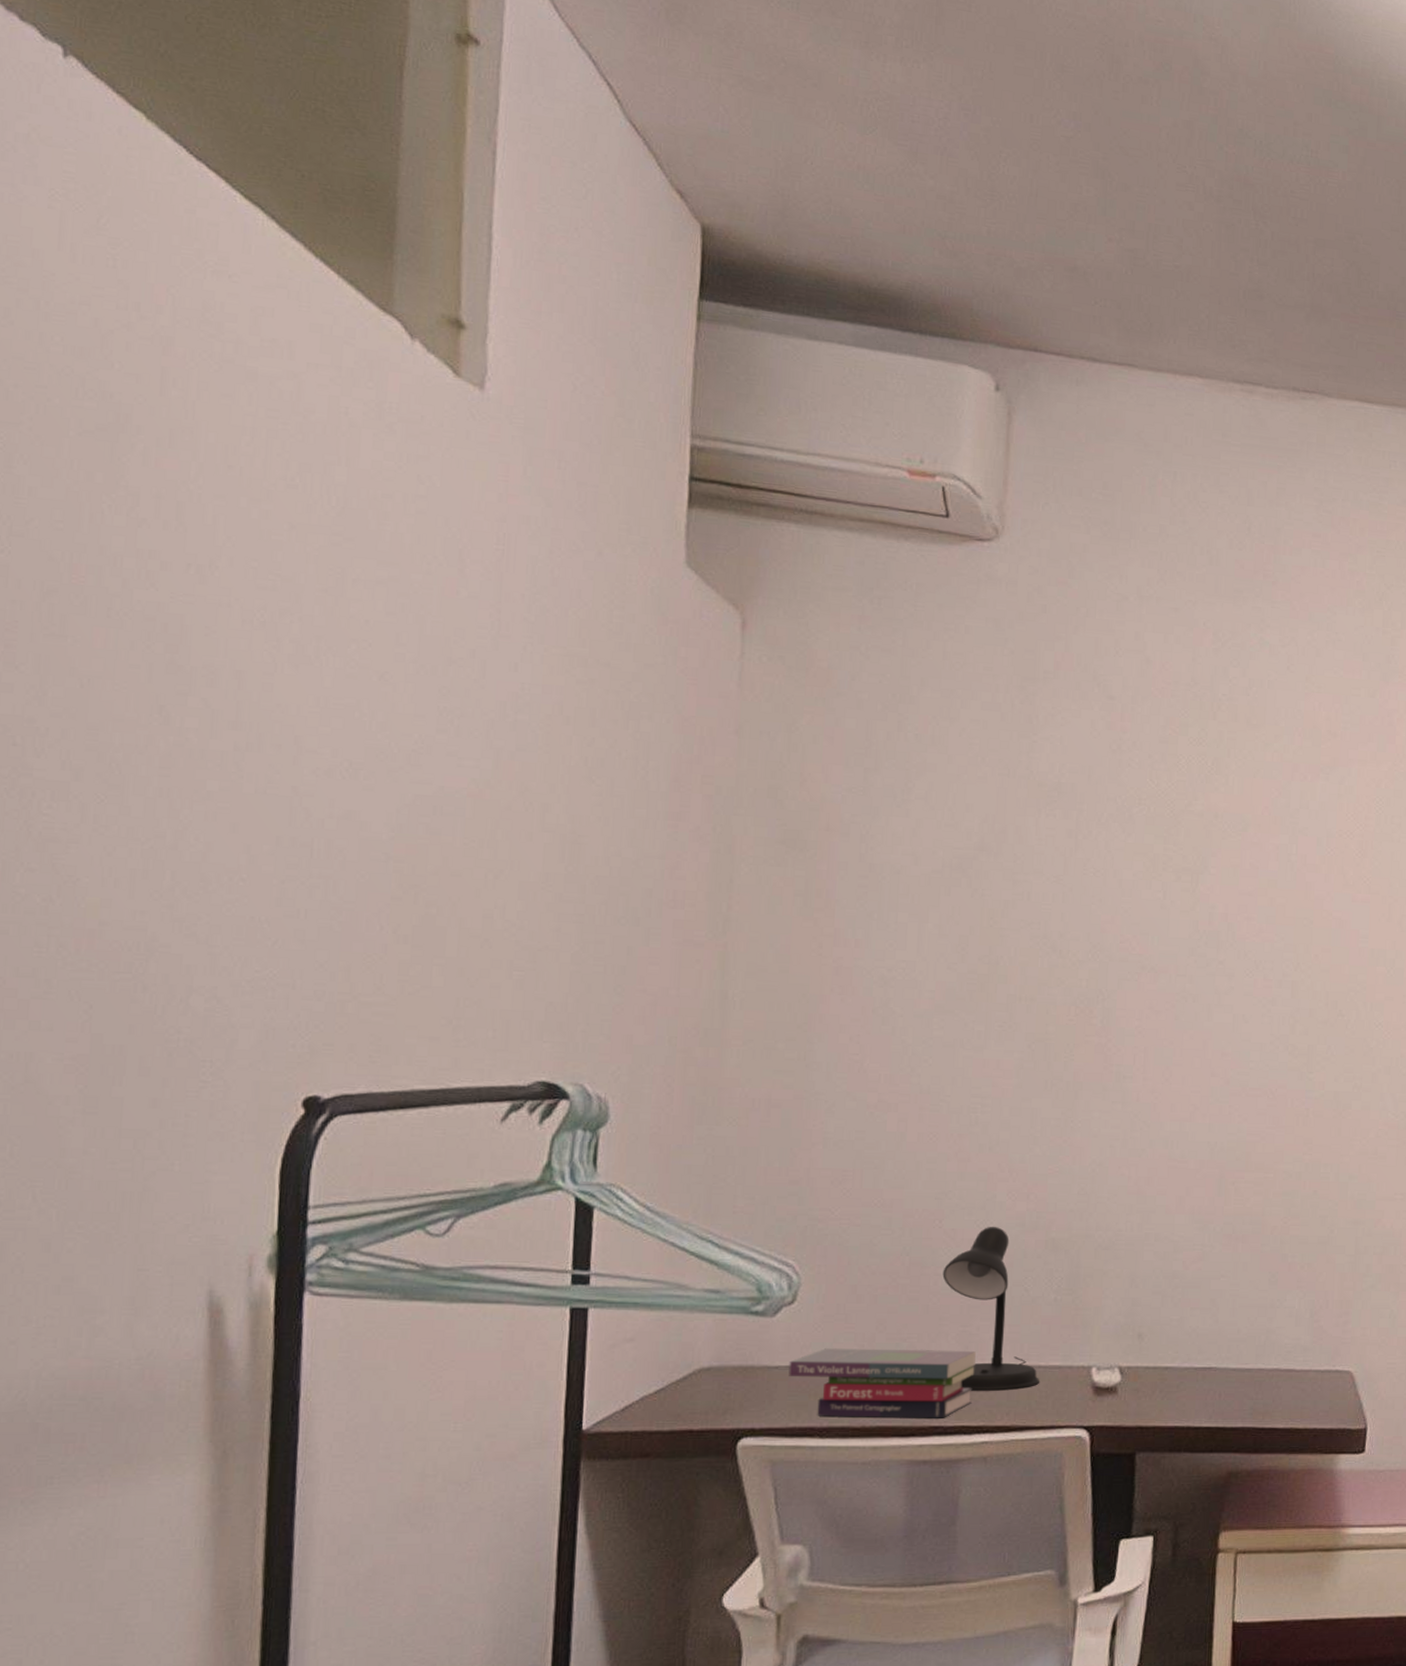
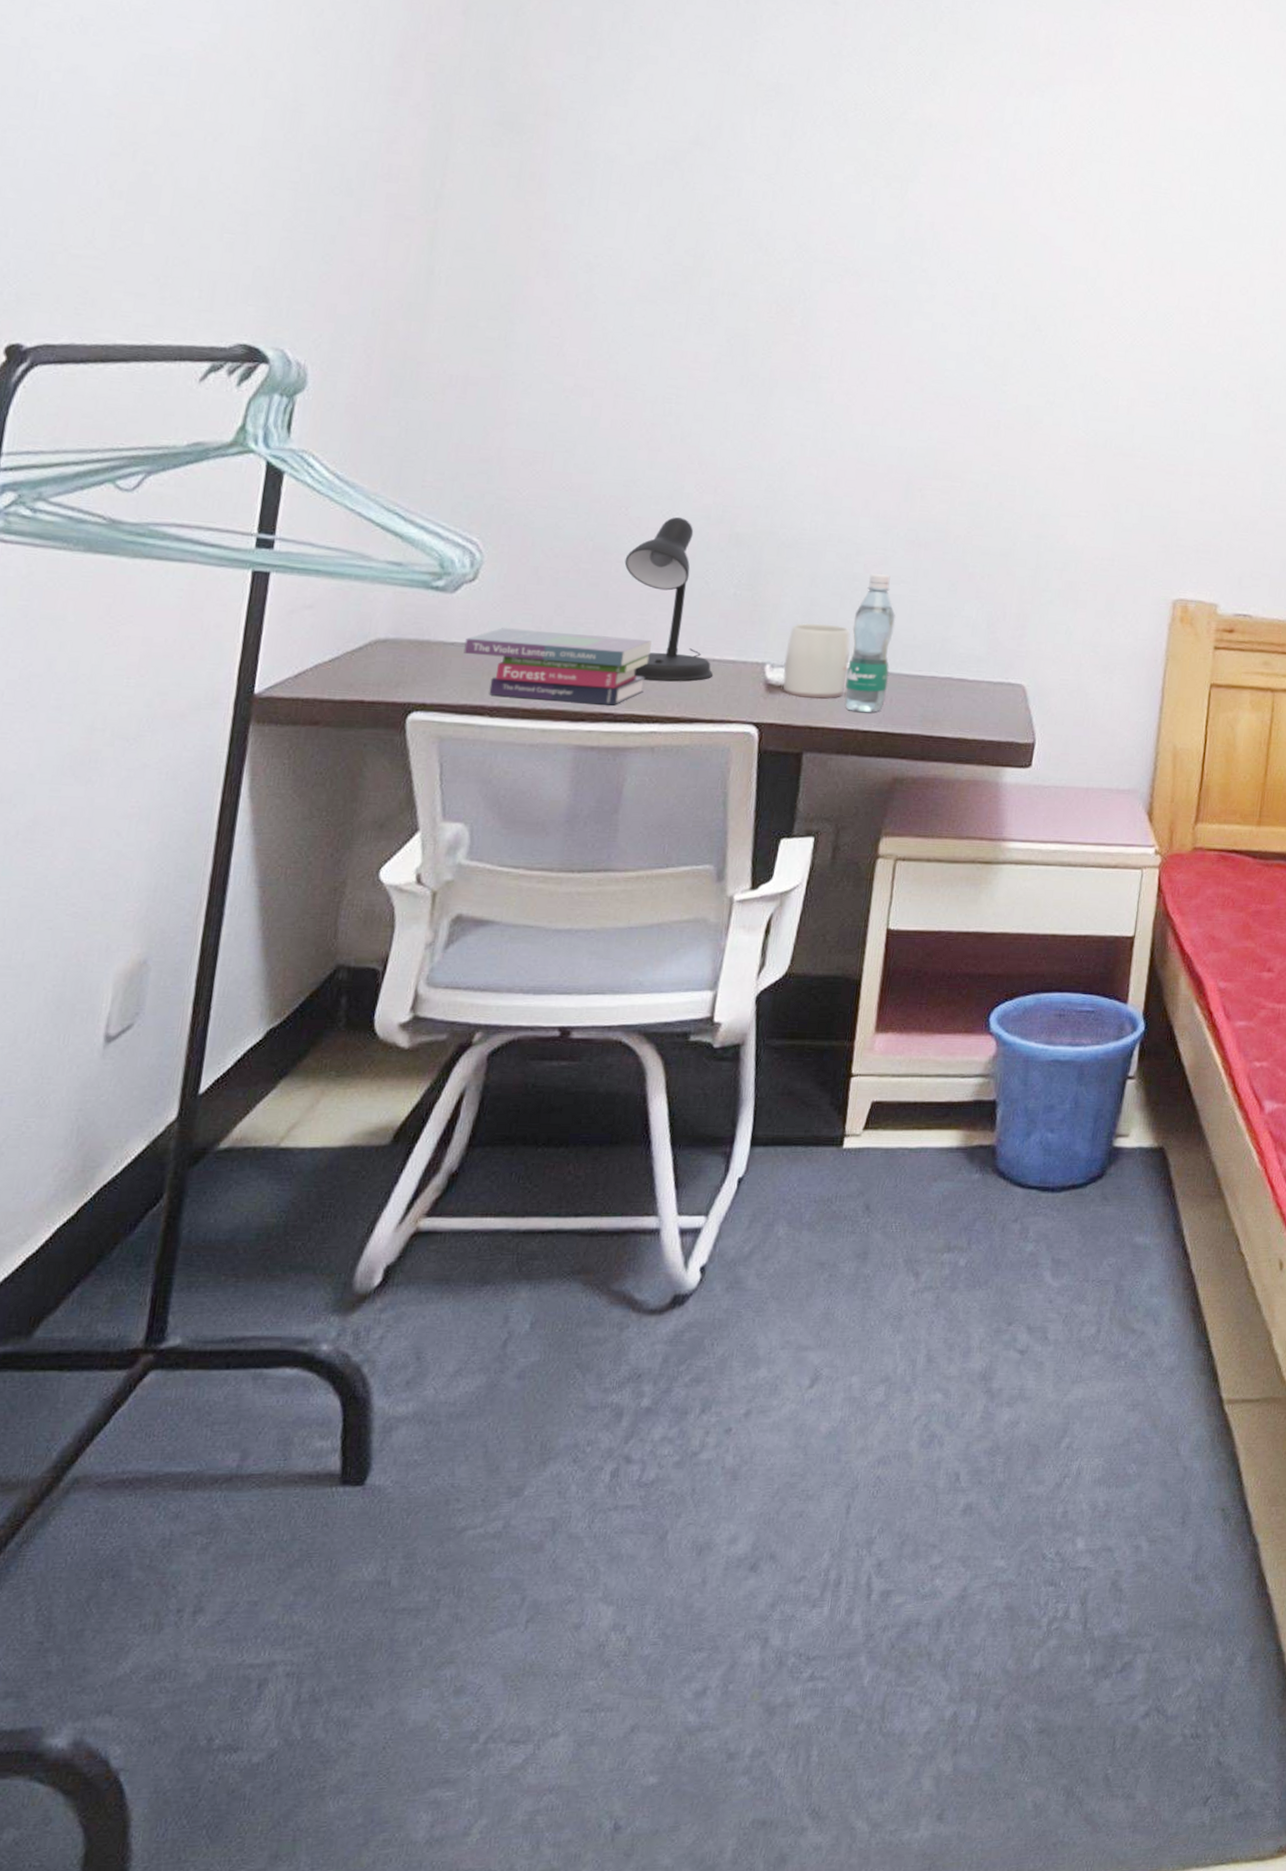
mug: none [1110,1323,1175,1399] -> present [782,623,851,699]
bottle: none [1172,1269,1218,1409] -> present [844,573,896,713]

